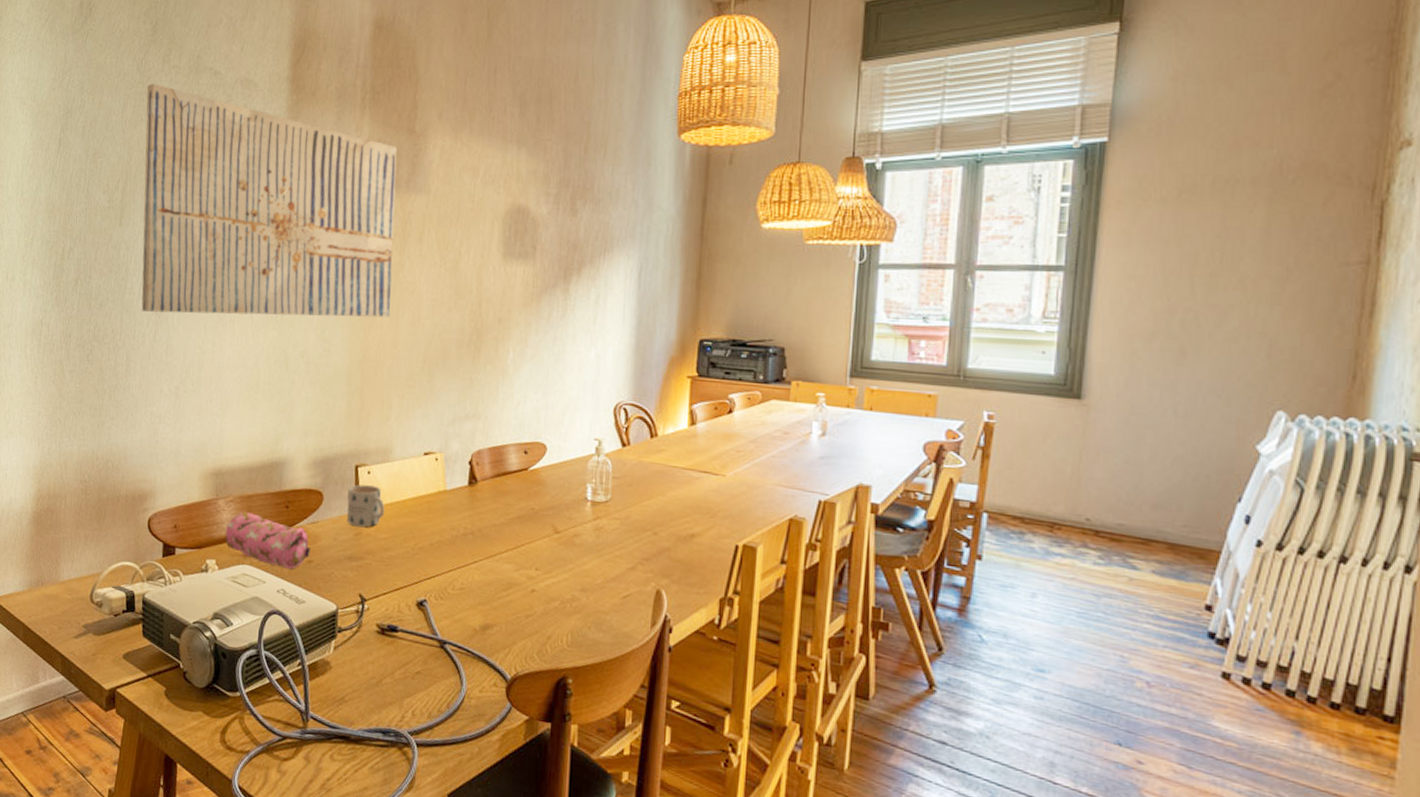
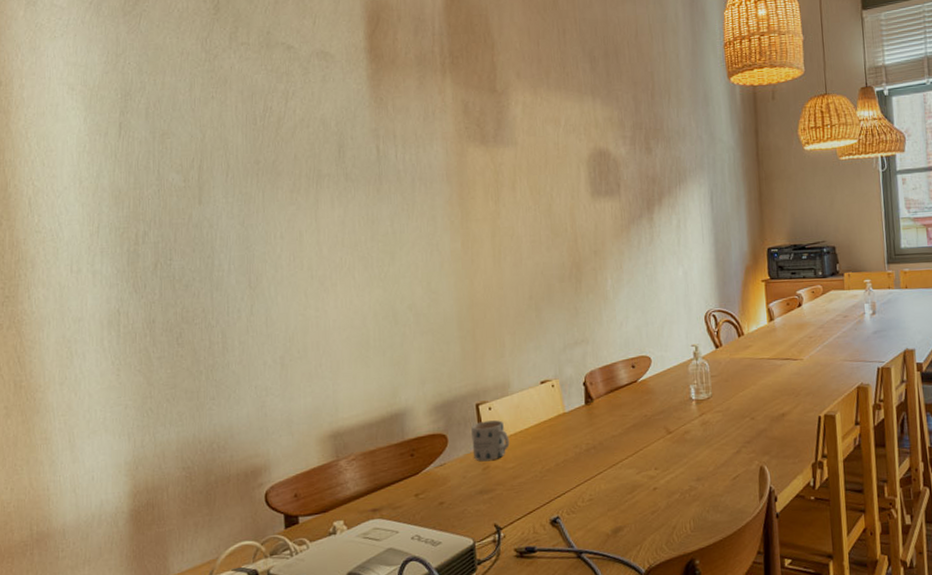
wall art: present [141,84,398,318] -> none [215,61,493,287]
pencil case: present [225,511,310,569] -> none [351,467,441,515]

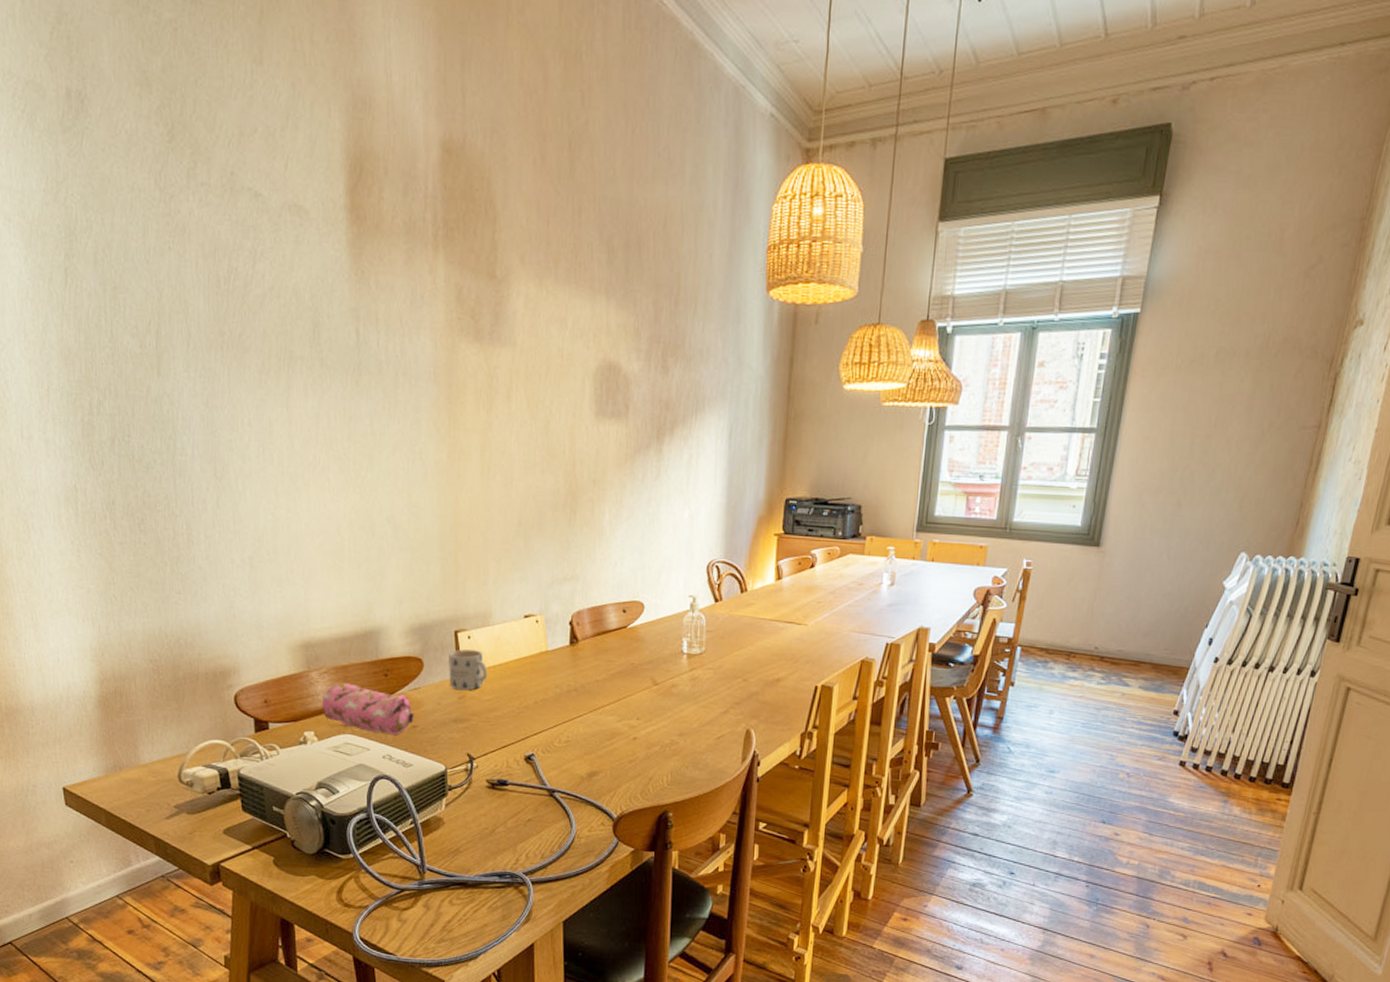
pencil case: none [351,467,441,515] -> present [322,682,414,735]

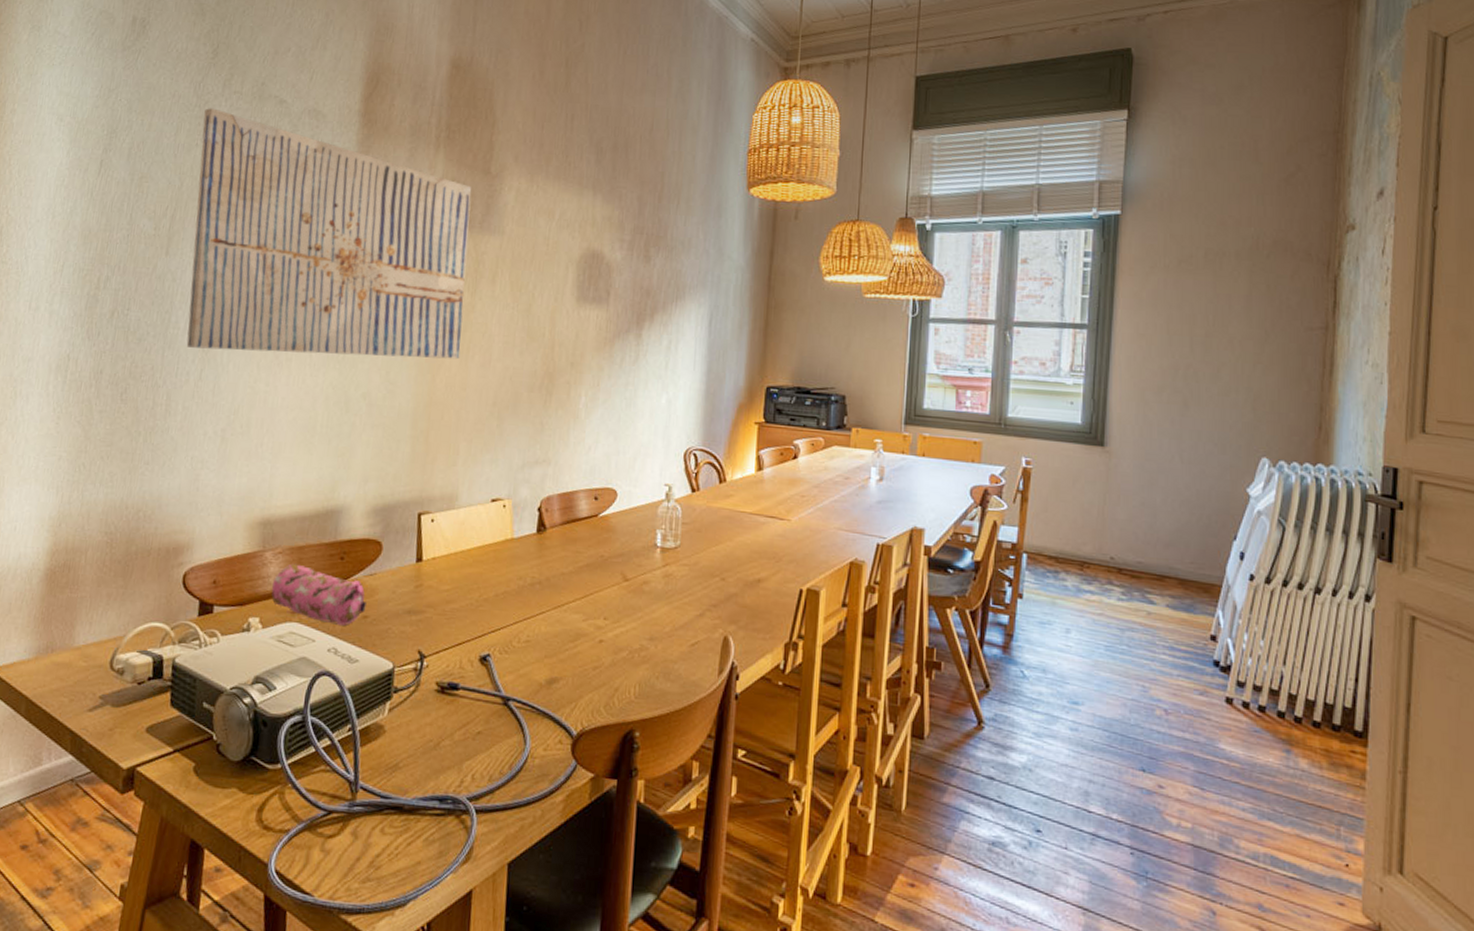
wall art: none [171,203,481,480] -> present [186,108,472,360]
mug: present [449,649,488,691] -> none [407,533,449,579]

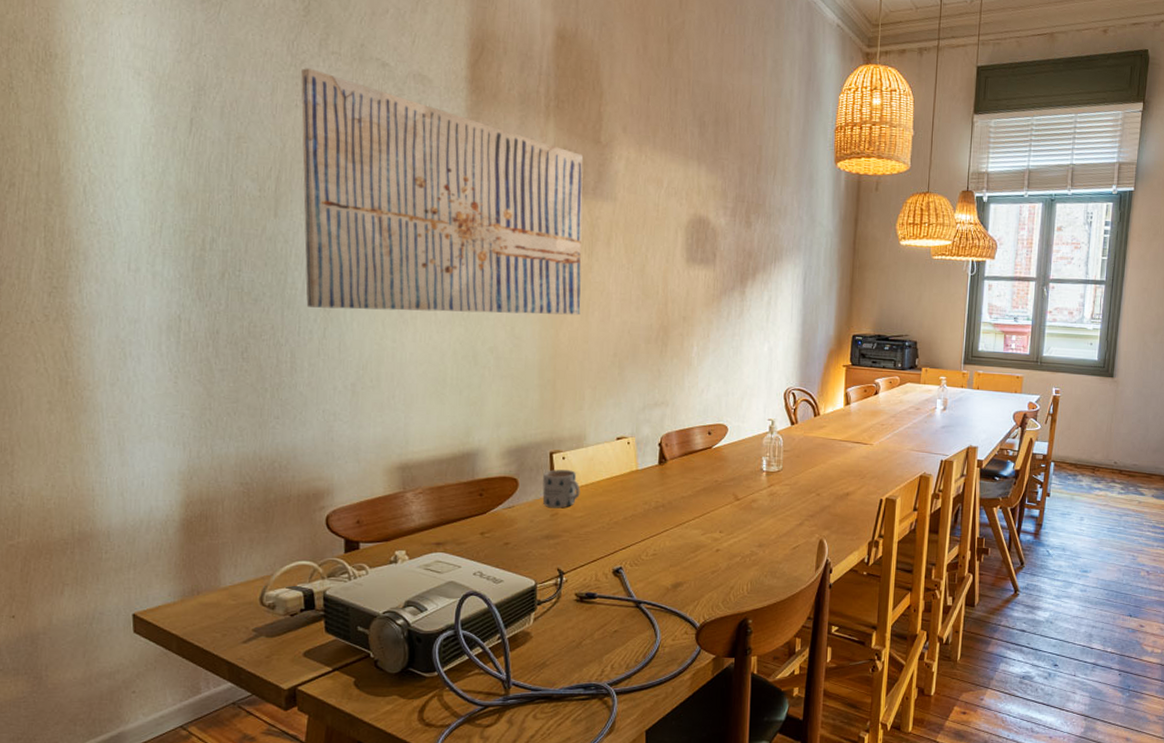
pencil case: present [271,563,366,626] -> none [416,501,507,552]
mug: none [407,533,449,579] -> present [542,470,580,508]

